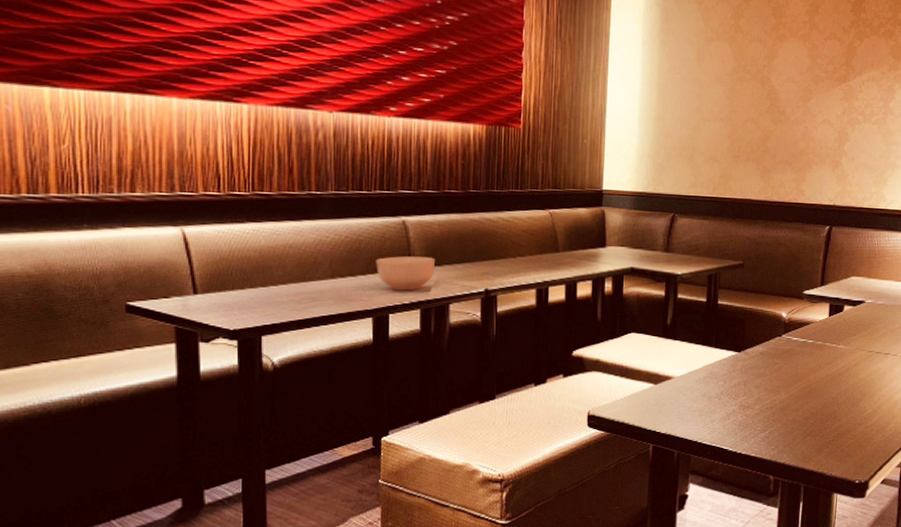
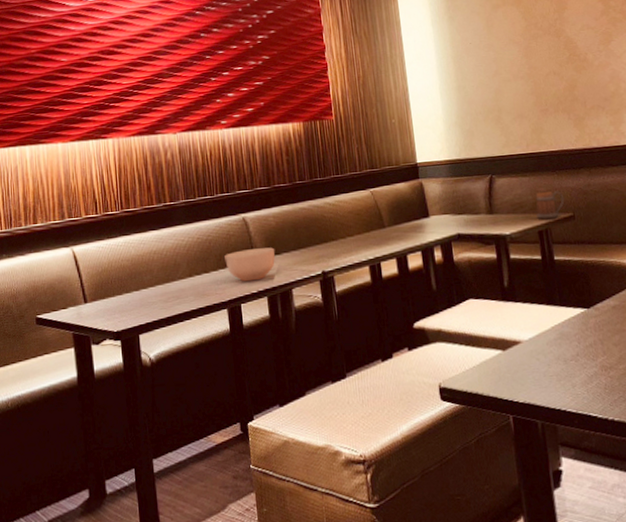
beer mug: none [709,237,738,266] -> present [535,191,565,221]

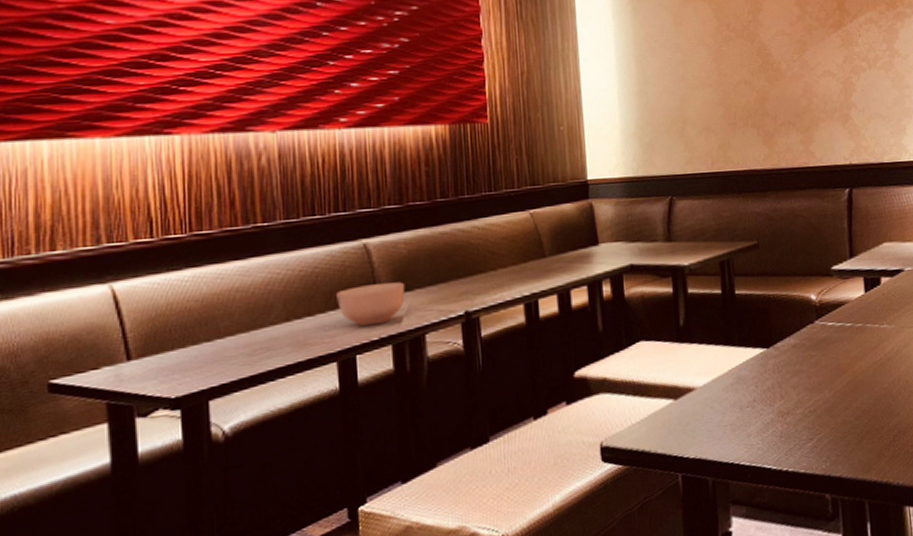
beer mug: present [535,191,565,221] -> none [718,216,749,250]

